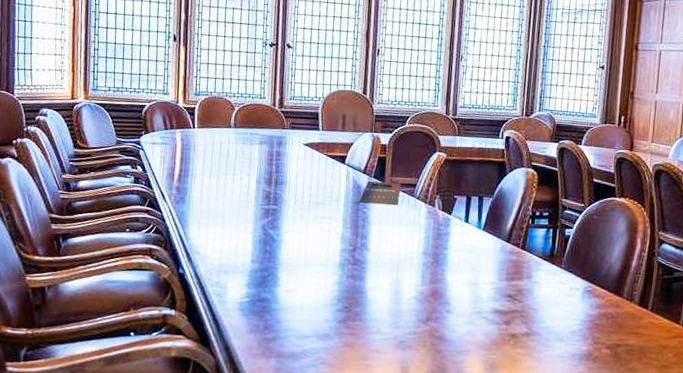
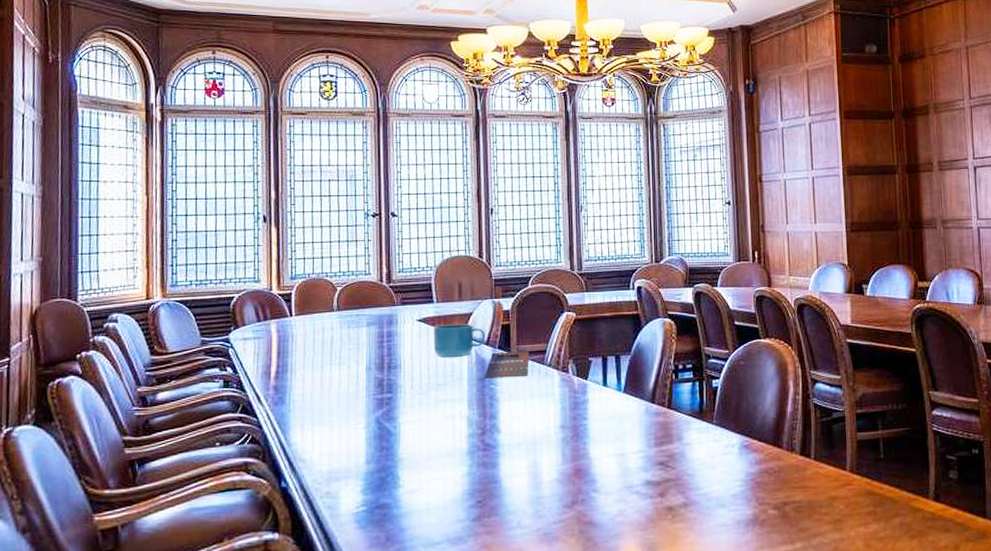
cup: none [316,150,363,182] -> present [433,323,485,358]

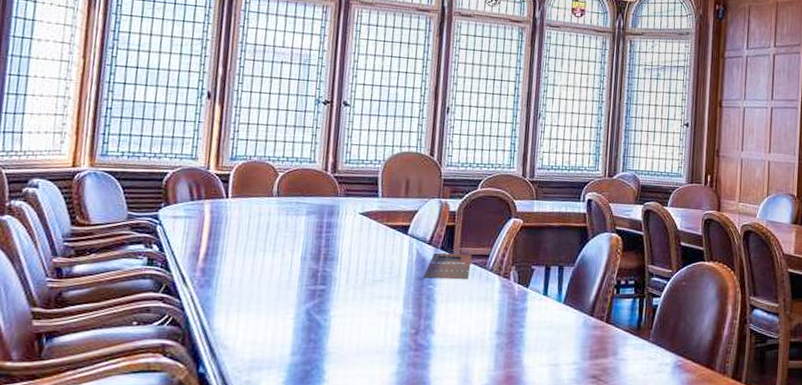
cup: present [433,323,485,358] -> none [373,220,429,255]

